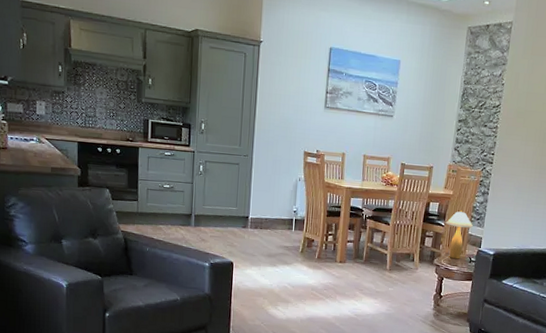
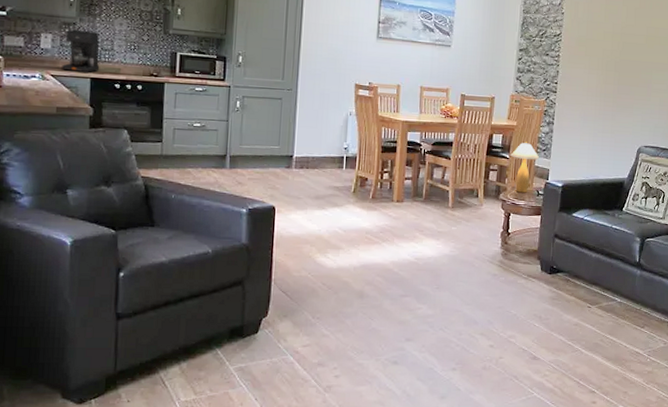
coffee maker: none [54,97,85,138] -> present [62,29,100,73]

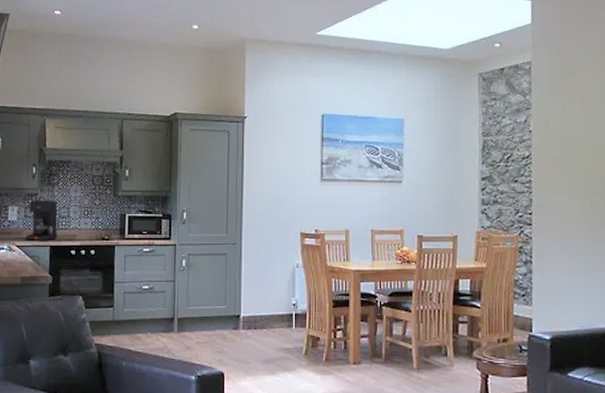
table lamp: present [511,141,540,193] -> none [482,285,519,349]

